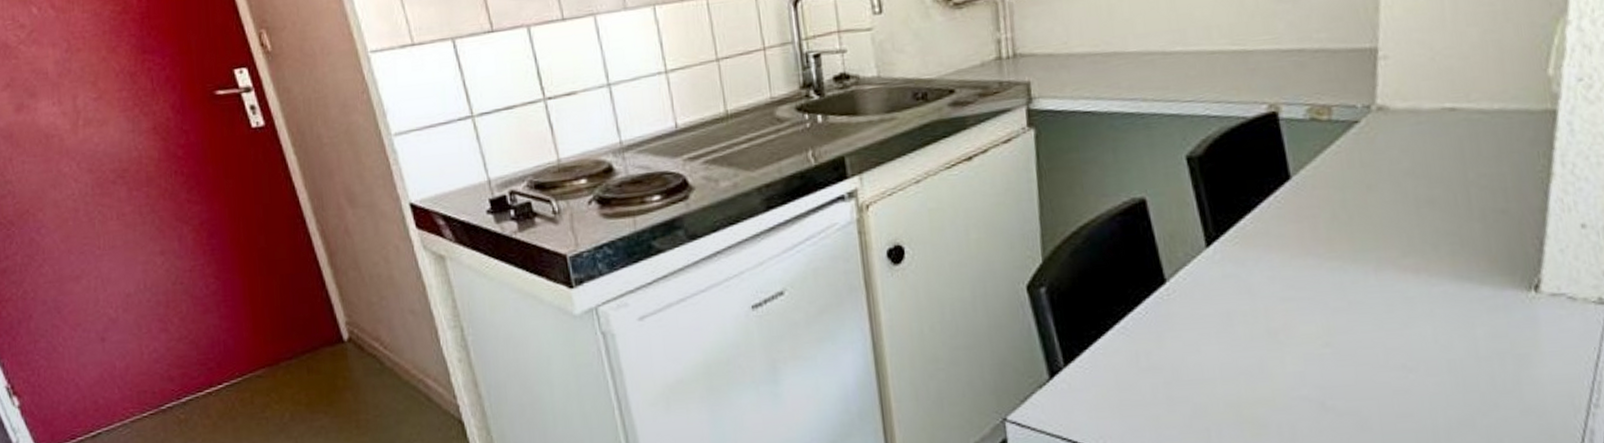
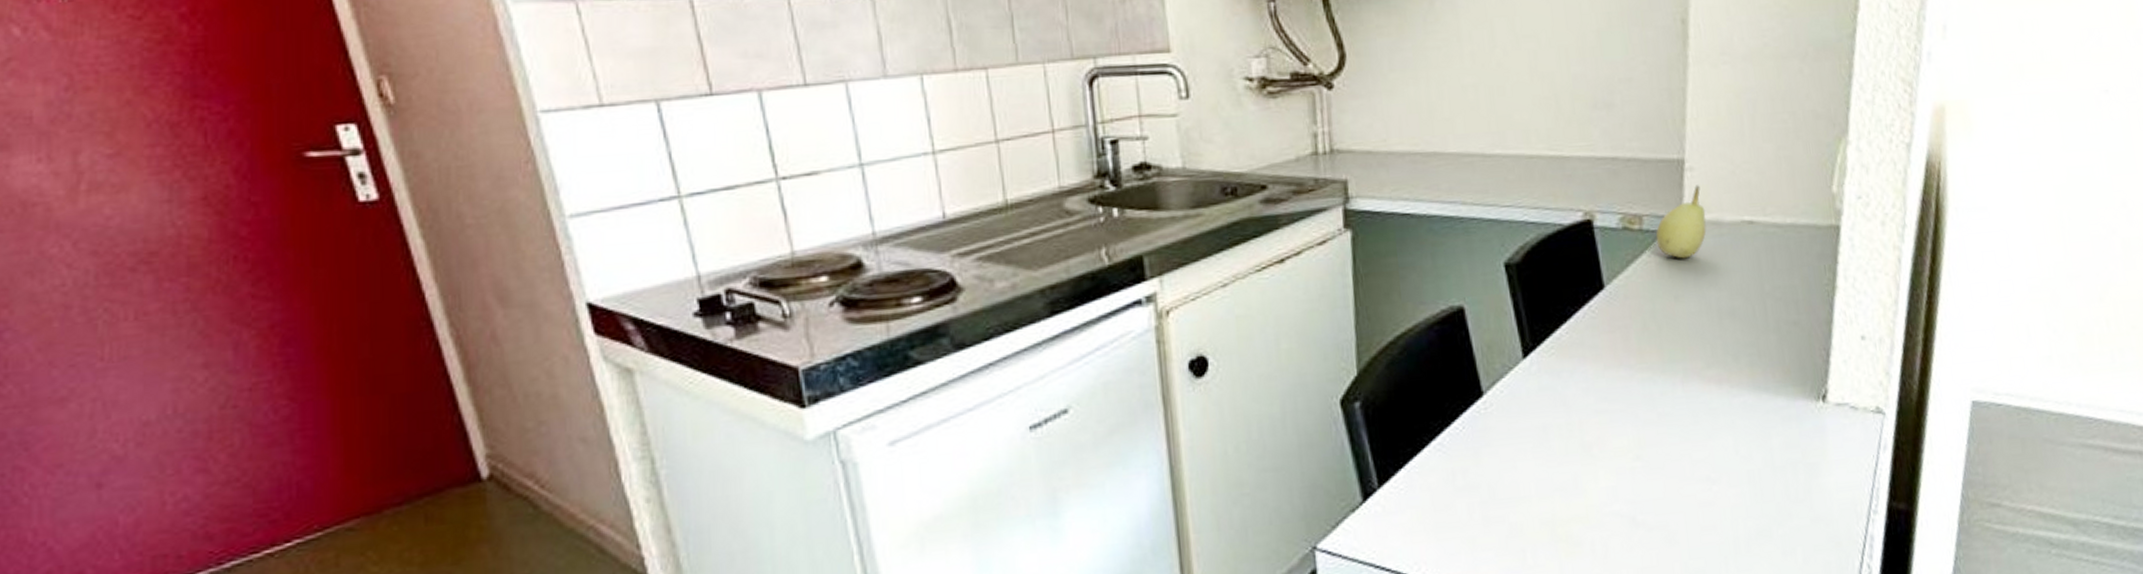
fruit: none [1346,73,1402,148] -> present [1655,185,1707,259]

